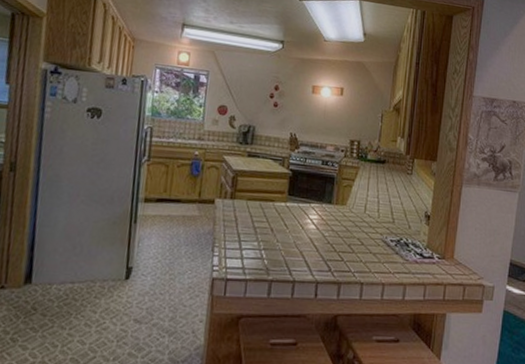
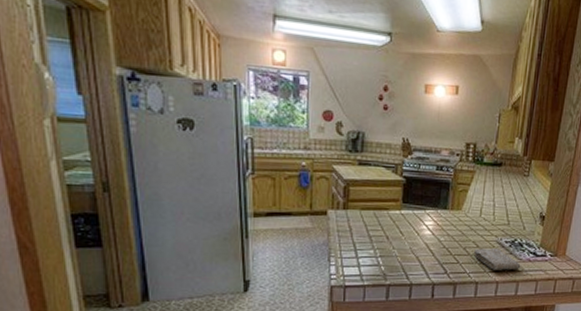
washcloth: none [358,246,408,272] -> present [473,247,521,270]

